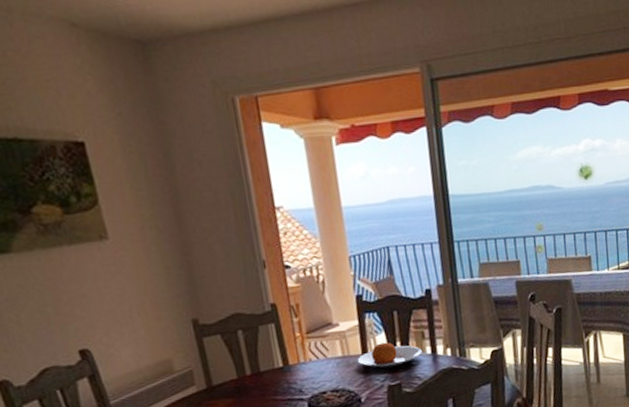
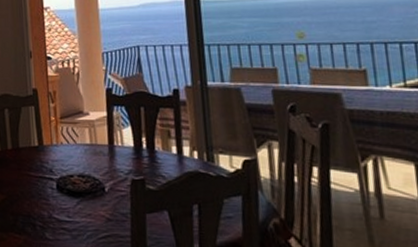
plate: present [357,342,422,368] -> none [103,136,168,162]

